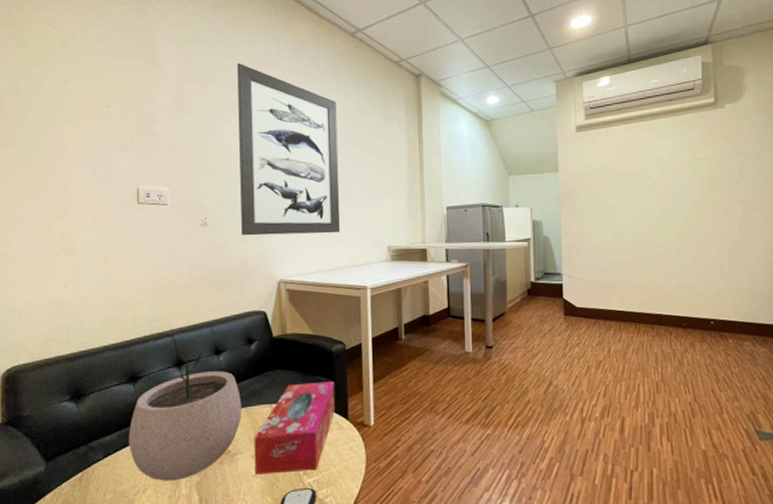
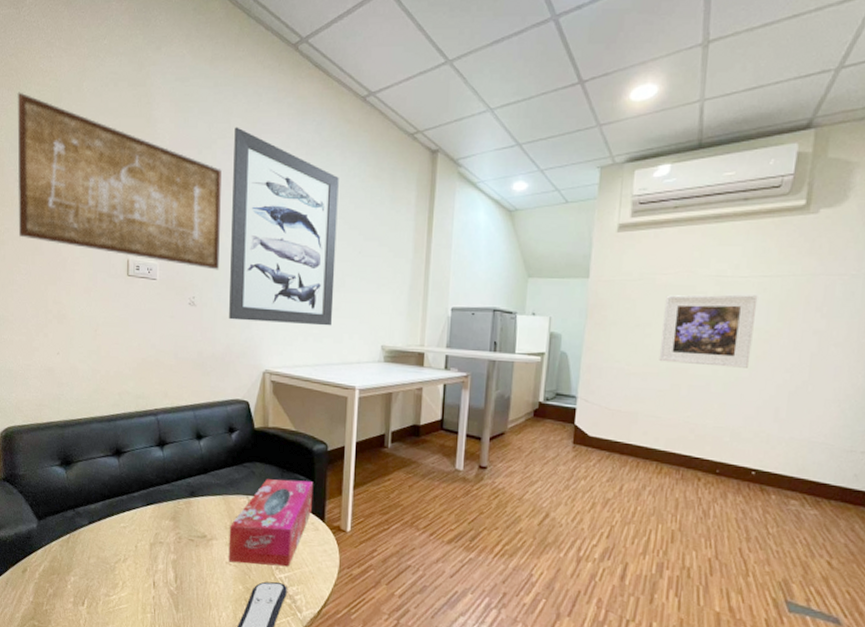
wall art: none [20,40,229,191] -> present [17,92,222,270]
plant pot: present [128,353,242,481] -> none [111,434,220,556]
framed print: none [621,175,694,237] -> present [659,294,758,368]

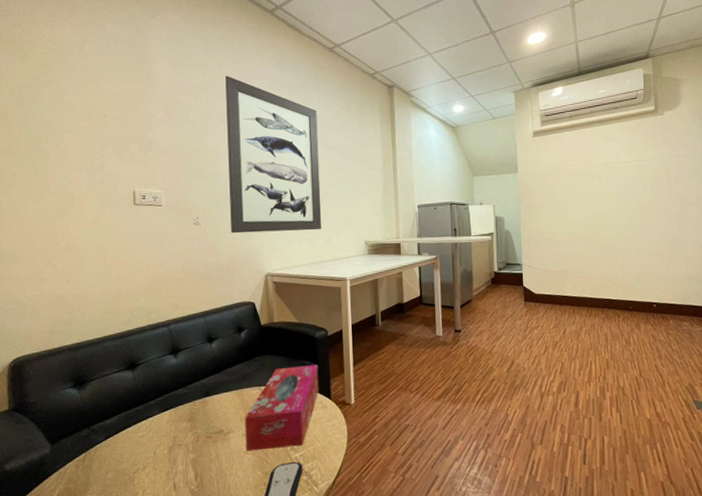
wall art: present [17,92,222,270] -> none [21,55,219,193]
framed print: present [659,294,758,368] -> none [574,175,638,230]

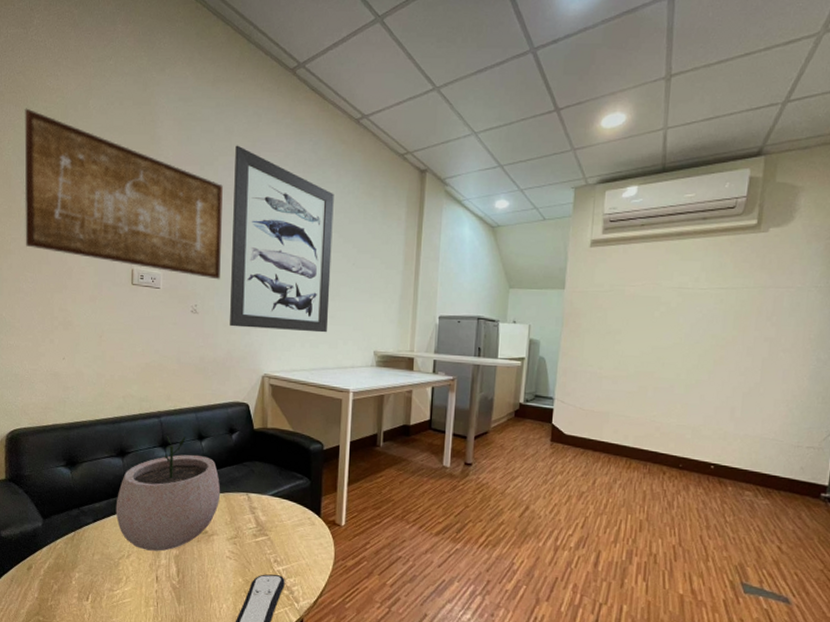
wall art: none [21,55,219,193] -> present [24,108,223,280]
plant pot: none [128,341,234,460] -> present [115,435,221,552]
tissue box: present [244,365,319,452] -> none [228,477,310,560]

